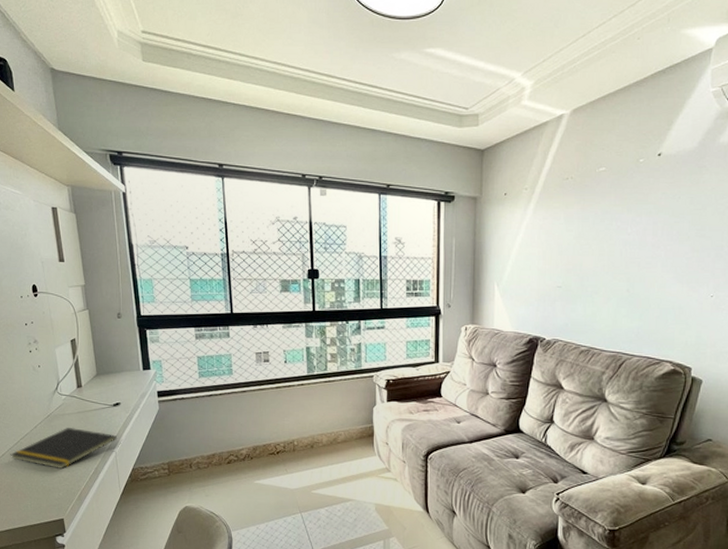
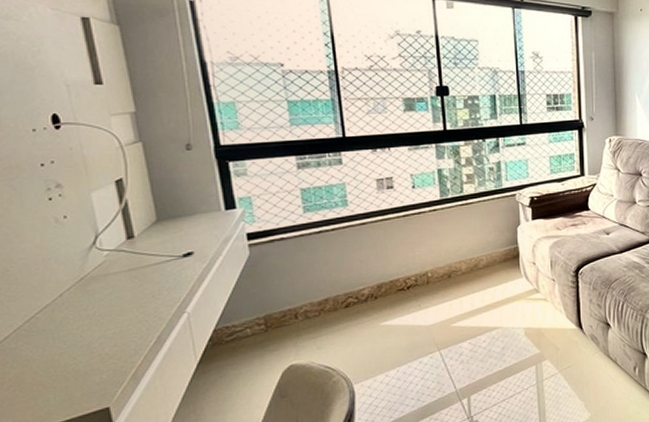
notepad: present [10,427,118,469] -> none [18,289,191,345]

